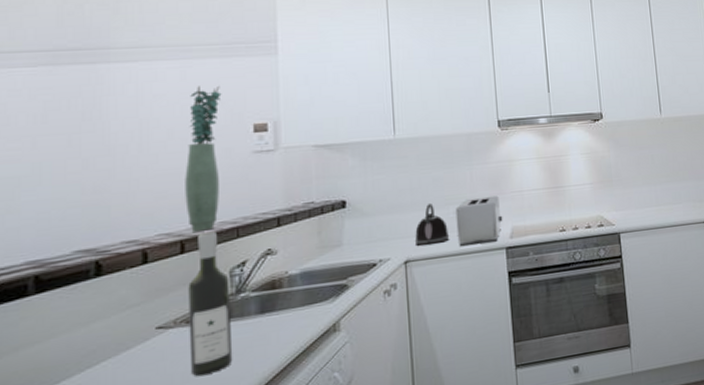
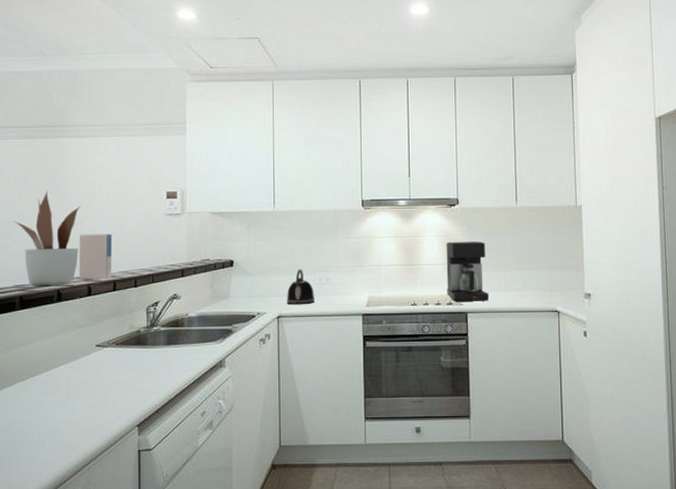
potted plant: none [25,131,136,261] -> present [14,190,85,287]
book: none [129,181,179,243] -> present [79,234,113,279]
vase: present [185,86,222,232] -> none [117,159,145,275]
bottle: present [188,231,233,376] -> none [117,276,147,386]
toaster: present [455,195,503,247] -> none [321,267,362,310]
coffee maker: none [592,156,641,223] -> present [446,241,489,302]

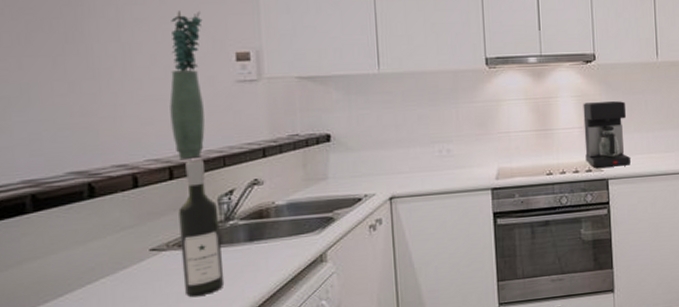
potted plant: present [14,190,85,287] -> none [14,53,121,181]
book: present [79,234,113,279] -> none [115,108,167,167]
vase: none [117,159,145,275] -> present [169,11,205,159]
bottle: none [117,276,147,386] -> present [178,159,225,297]
kettle: present [286,268,315,305] -> none [399,140,435,184]

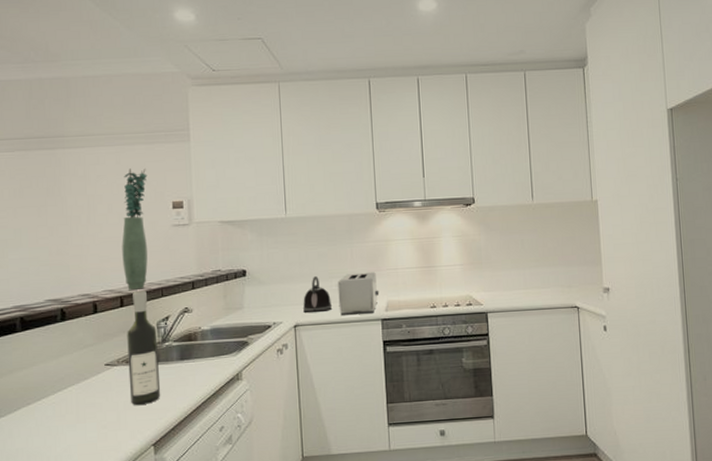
kettle: none [399,140,435,184] -> present [302,275,333,314]
toaster: none [441,136,489,186] -> present [337,272,379,316]
coffee maker: present [583,100,631,168] -> none [463,240,508,302]

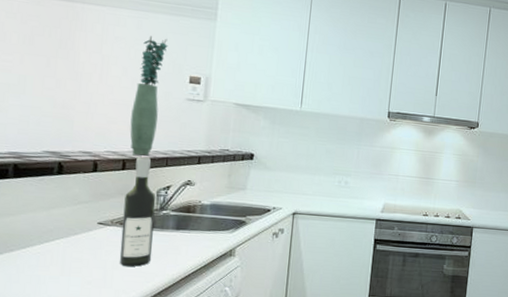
kettle: present [302,275,333,314] -> none [303,169,333,205]
toaster: present [337,272,379,316] -> none [338,172,378,214]

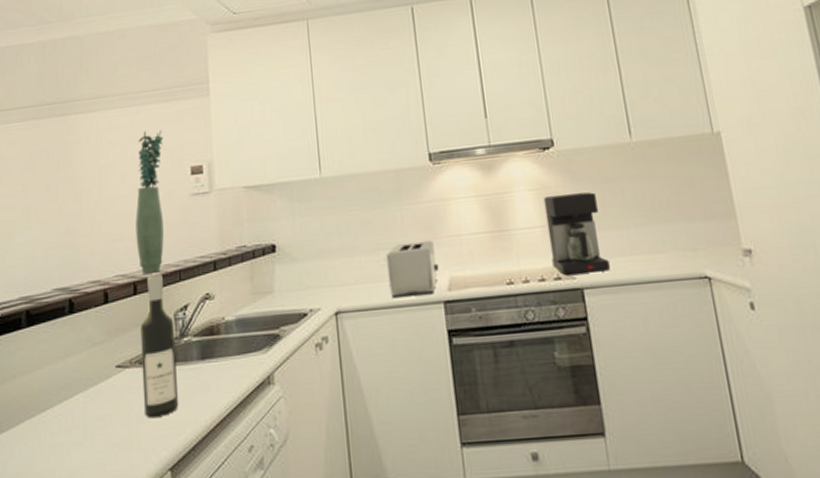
toaster: none [338,172,378,214] -> present [386,240,439,299]
coffee maker: none [457,161,497,219] -> present [543,192,610,275]

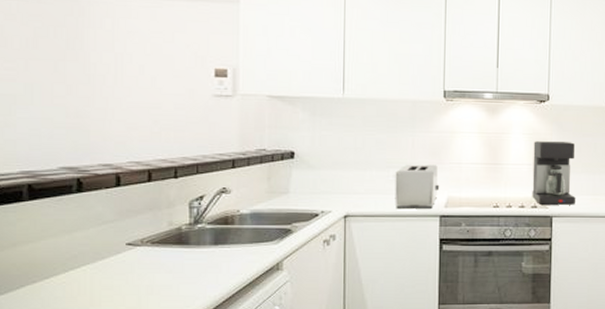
vase: present [135,130,165,274] -> none [153,27,188,164]
bottle: present [140,274,179,417] -> none [153,165,190,290]

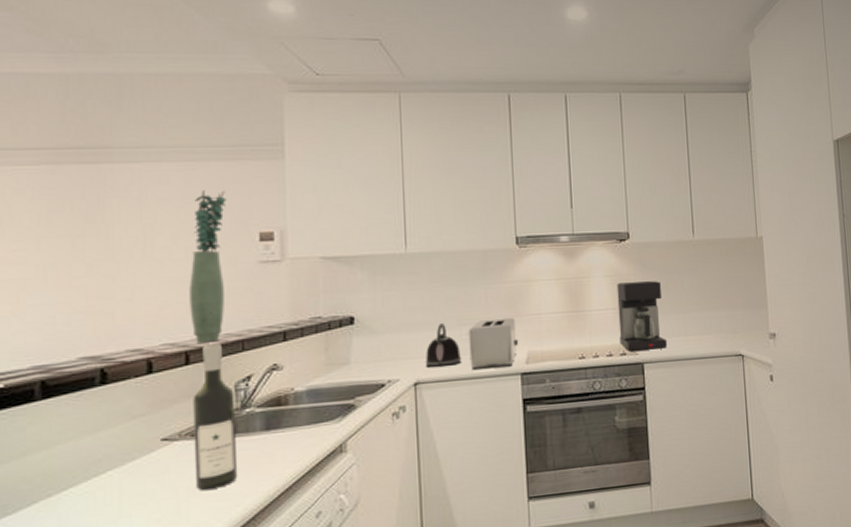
vase: none [153,27,188,164] -> present [189,190,227,343]
bottle: none [153,165,190,290] -> present [193,343,238,490]
kettle: none [354,163,388,204] -> present [425,322,462,368]

